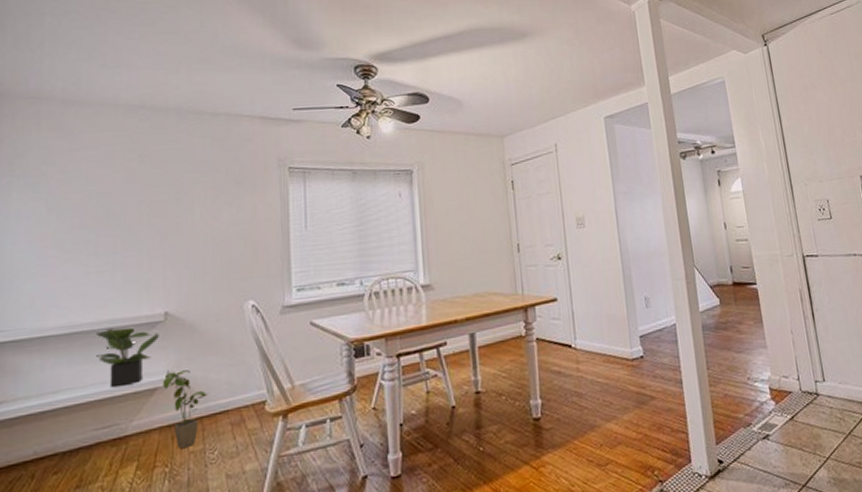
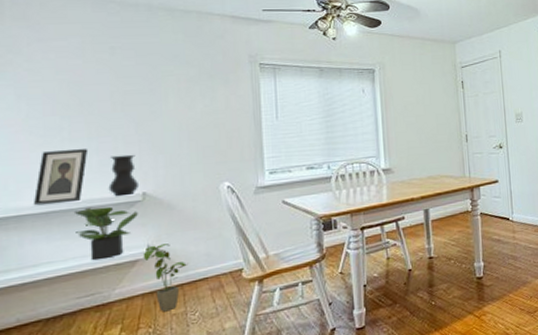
picture frame: none [56,264,113,325] -> present [33,149,89,205]
vase: none [131,270,161,317] -> present [108,154,138,197]

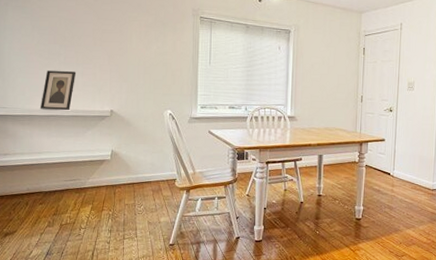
potted plant: present [75,206,138,261] -> none [66,116,107,156]
vase: present [108,154,138,197] -> none [88,79,108,111]
house plant: present [143,243,189,312] -> none [108,151,139,202]

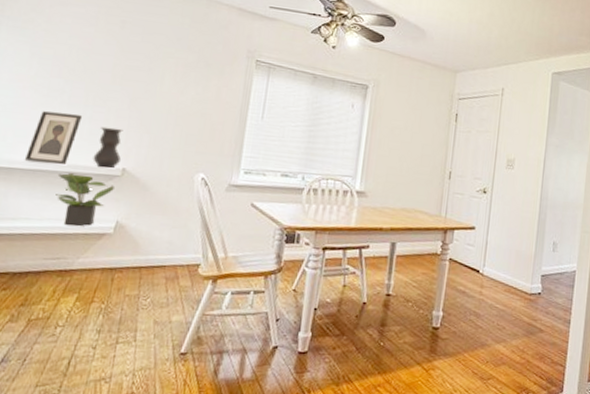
potted plant: none [66,116,107,156] -> present [56,173,114,226]
vase: none [88,79,108,111] -> present [93,126,123,169]

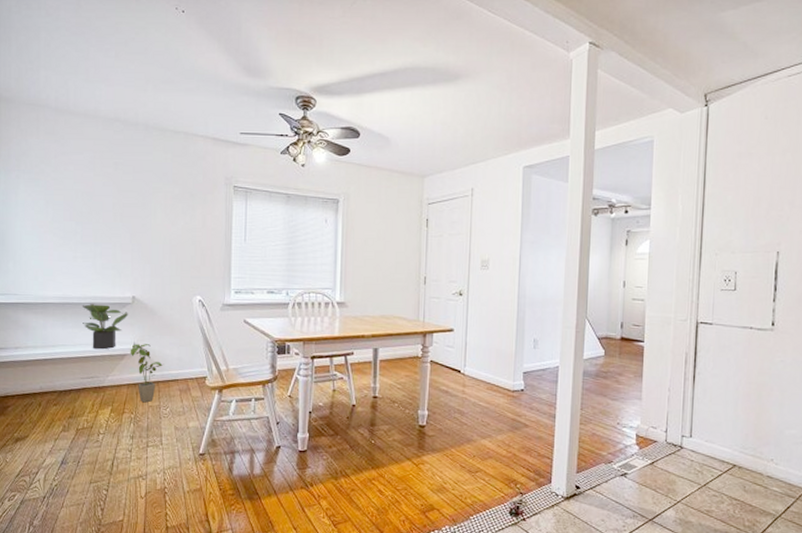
picture frame: present [24,111,83,164] -> none [54,251,95,296]
vase: present [93,126,123,169] -> none [107,261,130,298]
house plant: none [110,222,151,291] -> present [130,344,164,403]

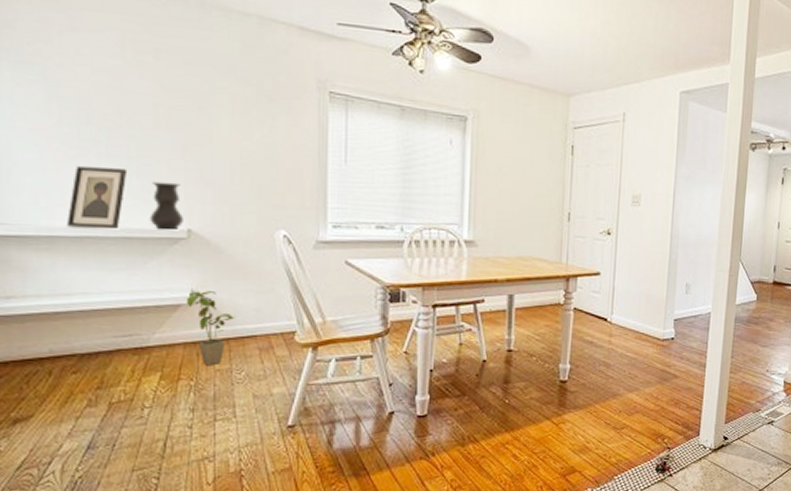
picture frame: none [54,251,95,296] -> present [66,166,128,228]
potted plant: present [83,304,128,350] -> none [112,238,182,299]
vase: none [107,261,130,298] -> present [150,181,183,231]

